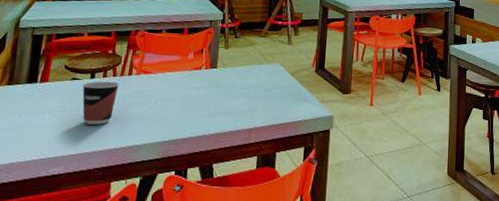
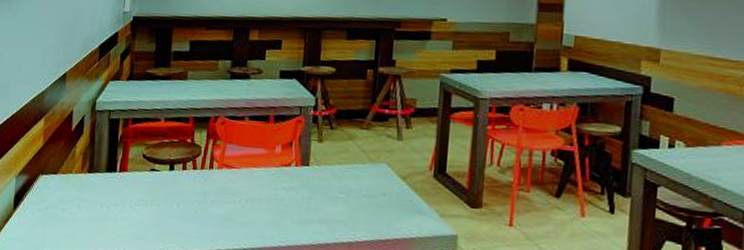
cup: present [82,81,120,125] -> none [161,173,200,223]

